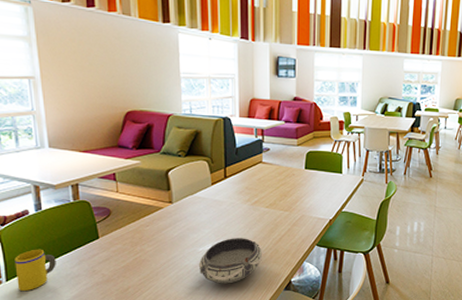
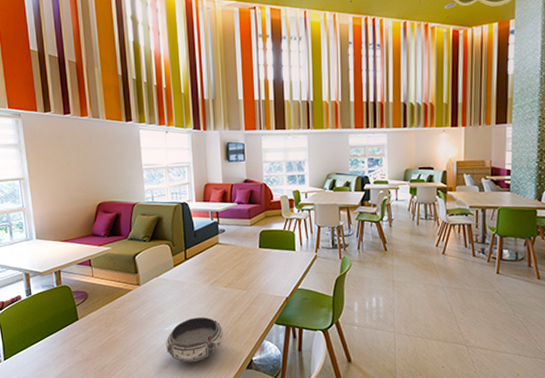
mug: present [14,249,56,292] -> none [10,330,44,370]

